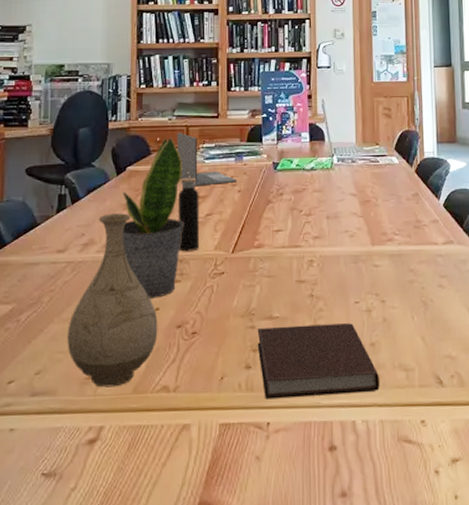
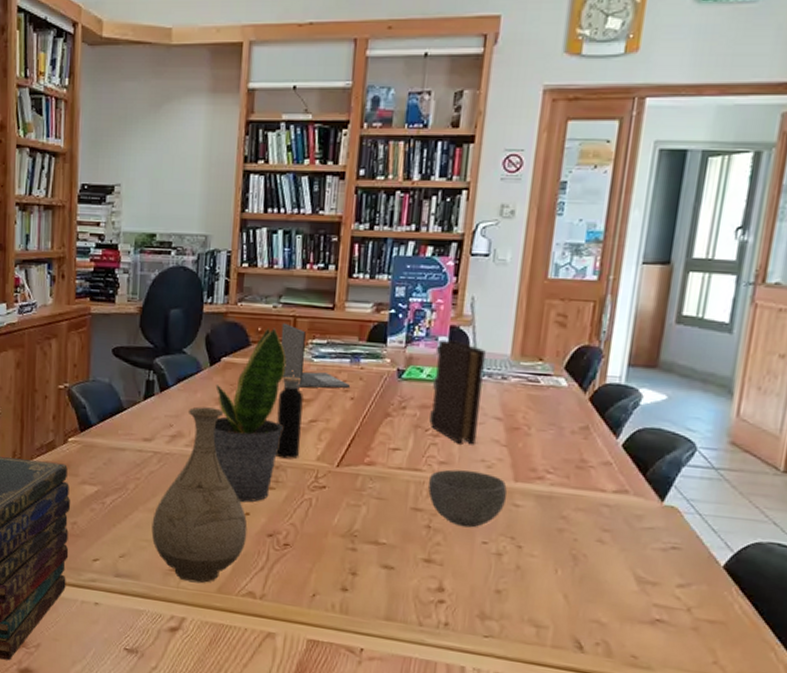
notebook: present [257,323,379,400] -> none [357,552,502,642]
book: none [301,135,339,220] -> present [429,339,486,444]
bowl: none [307,241,368,291] -> present [428,469,507,528]

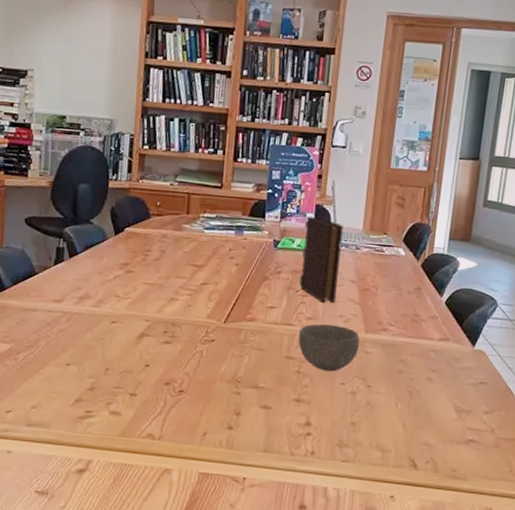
vase: present [151,406,248,583] -> none [61,271,148,429]
potted plant: present [213,327,287,502] -> none [117,202,182,355]
water bottle: present [276,370,304,459] -> none [172,240,196,317]
laptop: present [280,322,350,388] -> none [176,198,235,256]

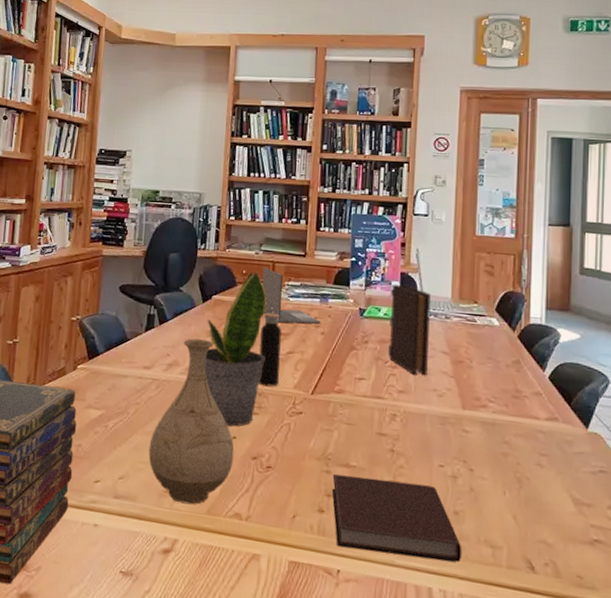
vase: none [61,271,148,429] -> present [148,338,234,505]
potted plant: none [117,202,182,355] -> present [204,271,267,427]
water bottle: none [172,240,196,317] -> present [258,308,282,387]
laptop: none [176,198,235,256] -> present [262,267,320,324]
notebook: none [240,395,356,465] -> present [332,474,461,562]
bowl: present [298,324,360,372] -> none [389,397,457,452]

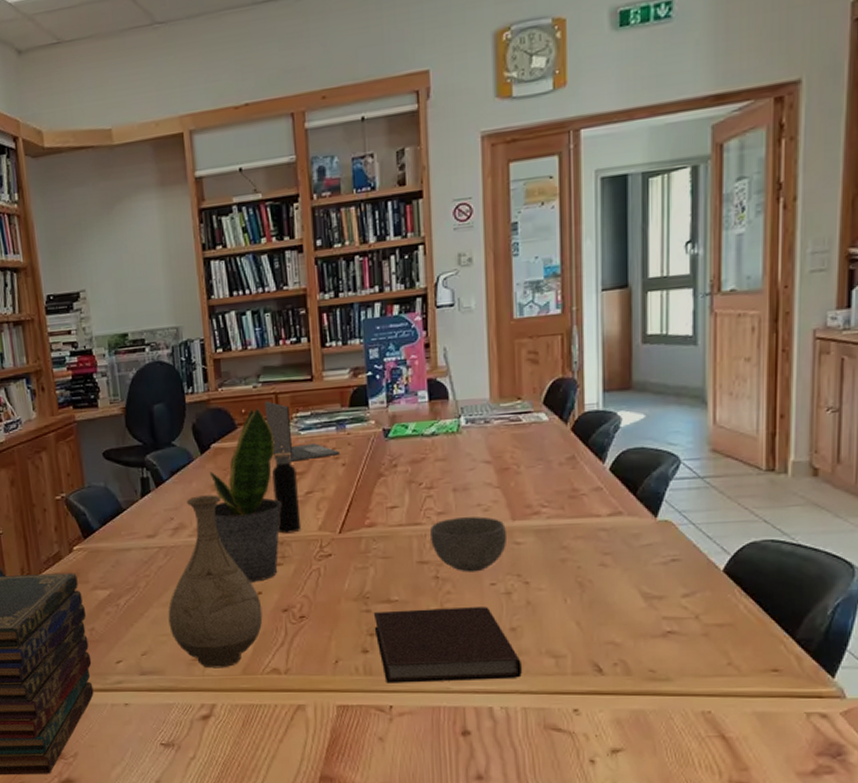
book: present [388,284,431,375] -> none [418,392,469,493]
bowl: none [389,397,457,452] -> present [429,516,508,572]

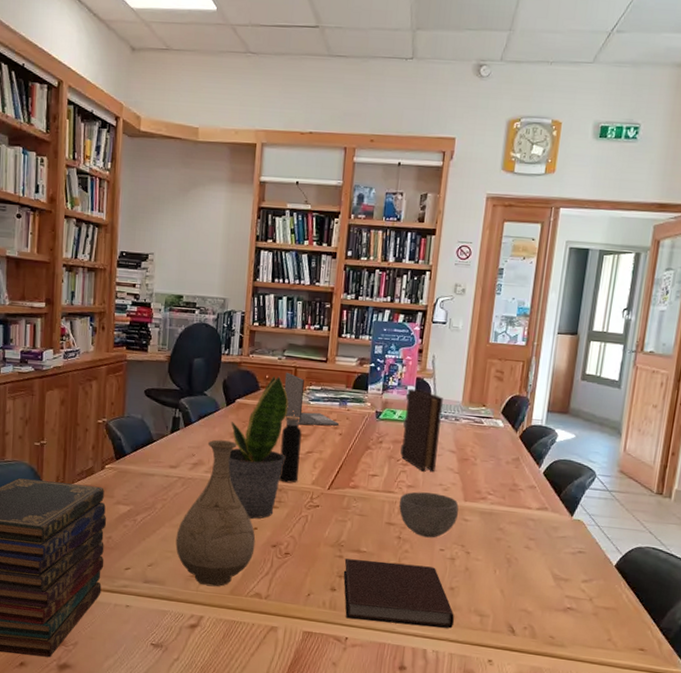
book: none [418,392,469,493] -> present [400,388,443,472]

